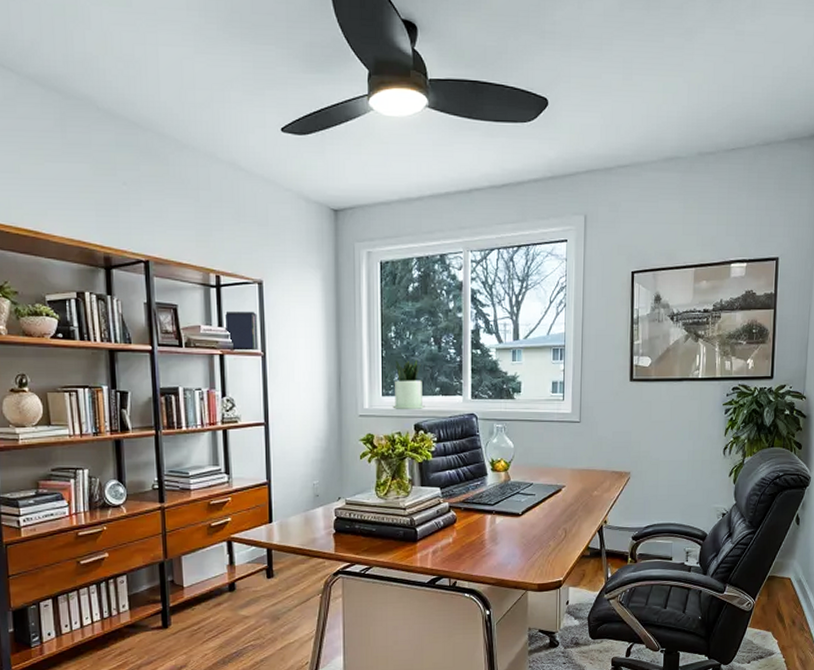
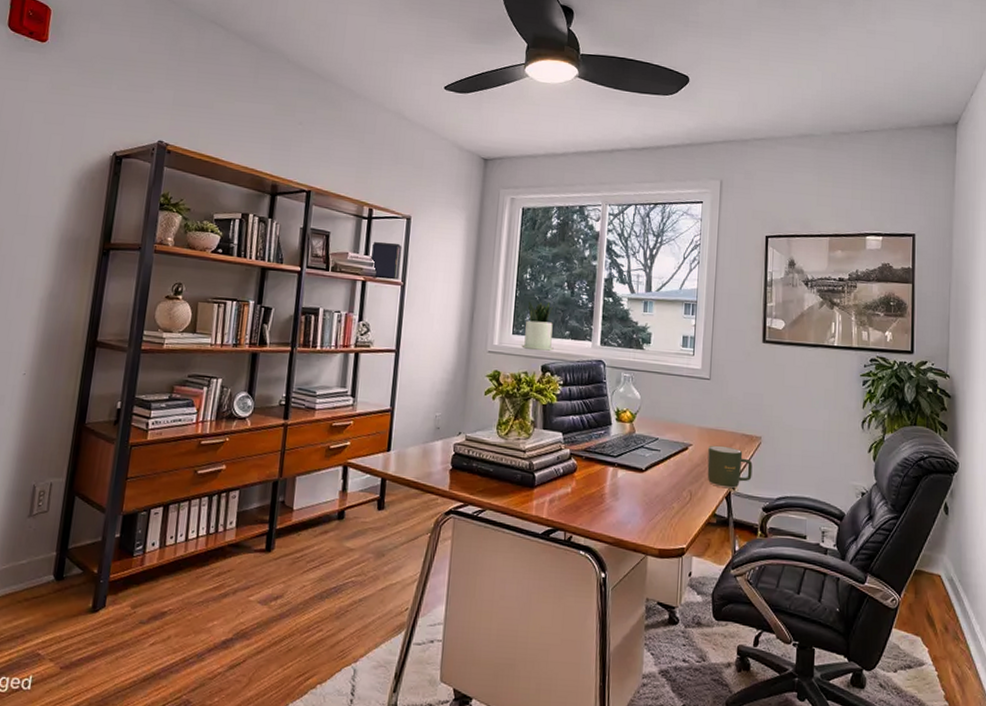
mug: none [580,484,622,523] -> present [707,445,753,489]

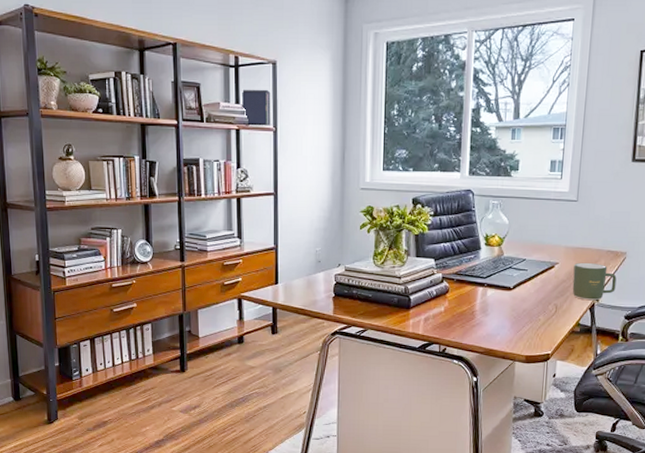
planter: present [521,301,554,352] -> none [392,136,423,185]

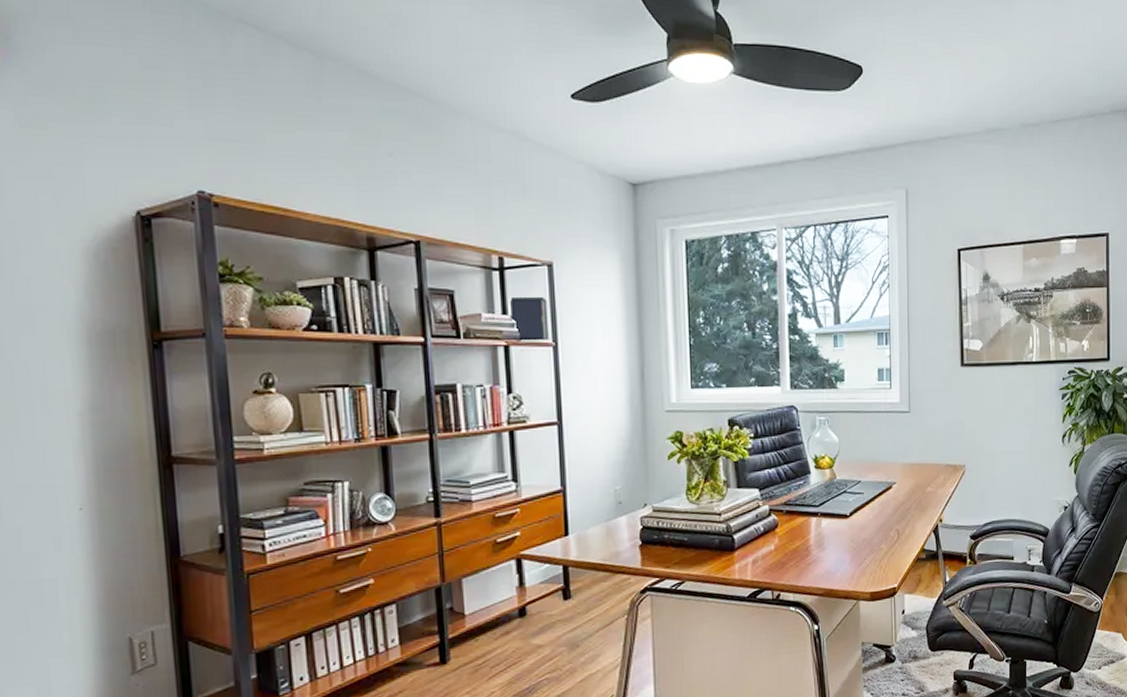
mug: present [572,262,617,301] -> none [913,479,958,522]

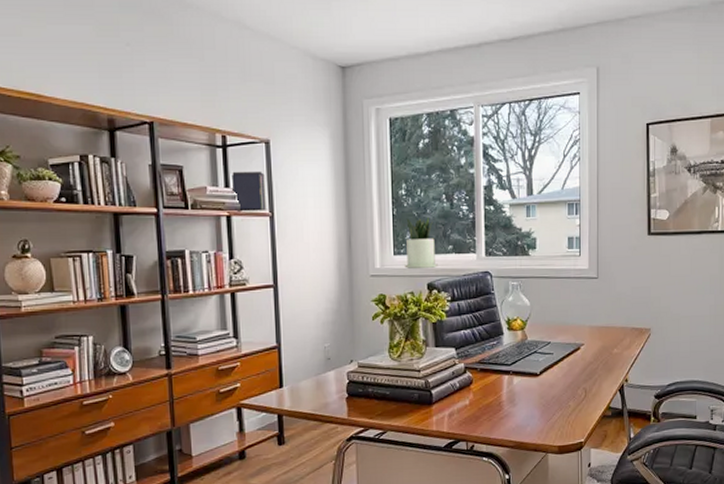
planter: none [703,347,739,404] -> present [404,216,438,270]

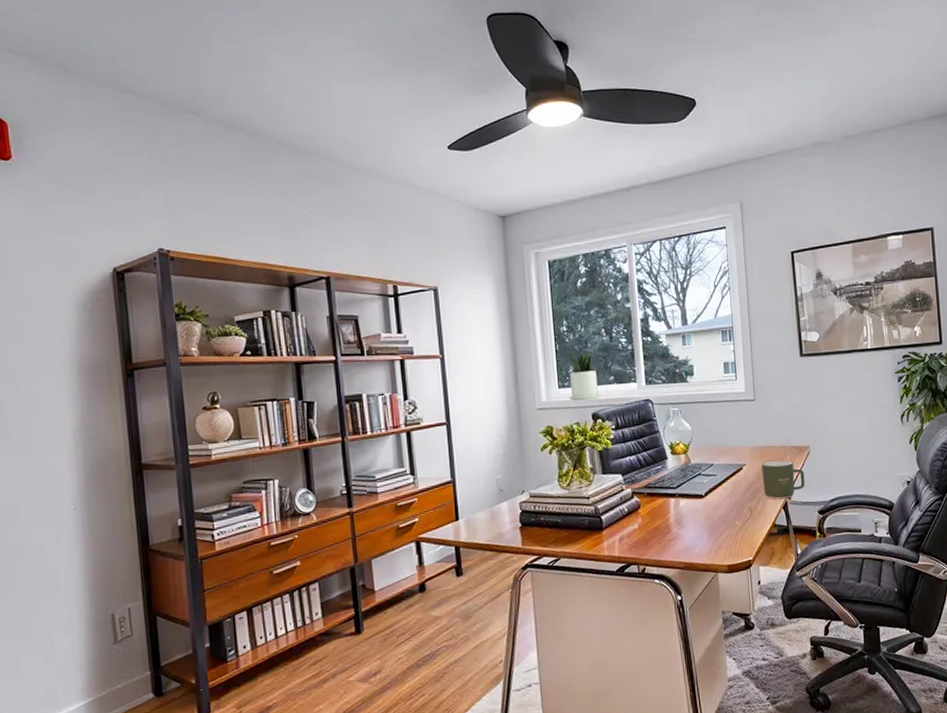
books: present [232,171,266,212] -> none [403,316,437,355]
mug: none [600,341,643,382] -> present [761,460,805,500]

